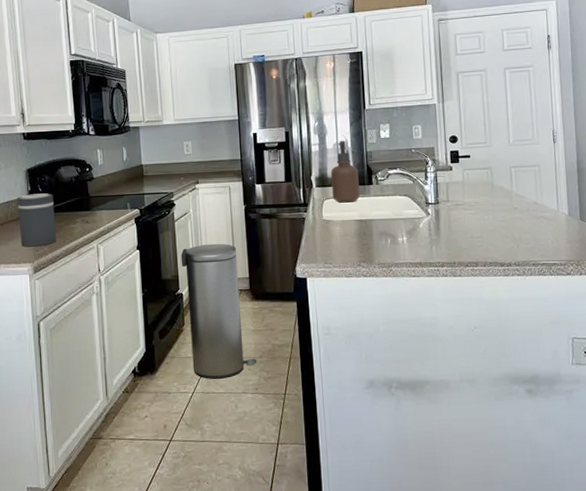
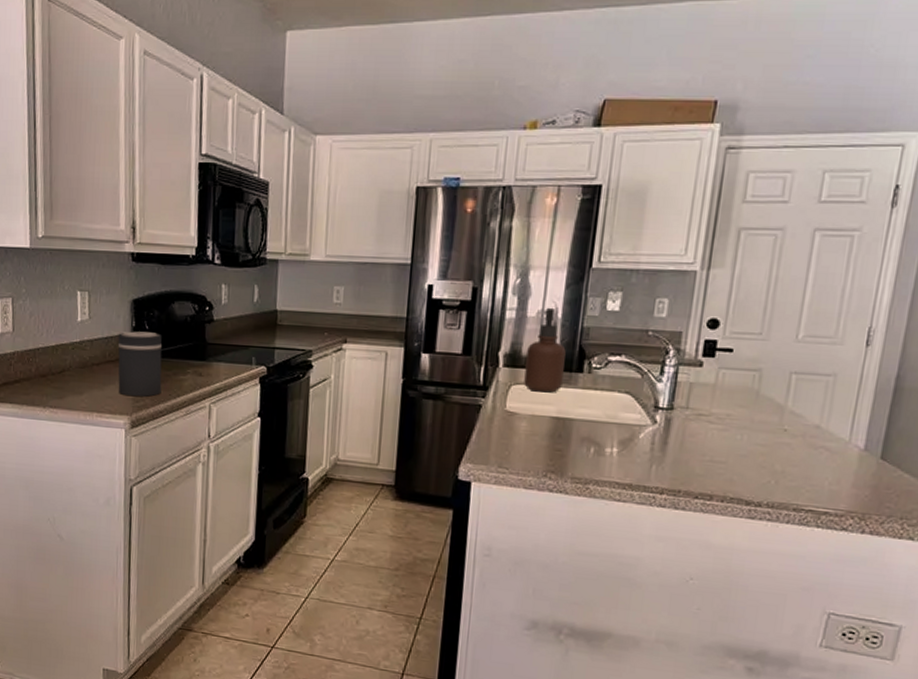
pedal bin: present [181,243,257,379] -> none [310,421,391,588]

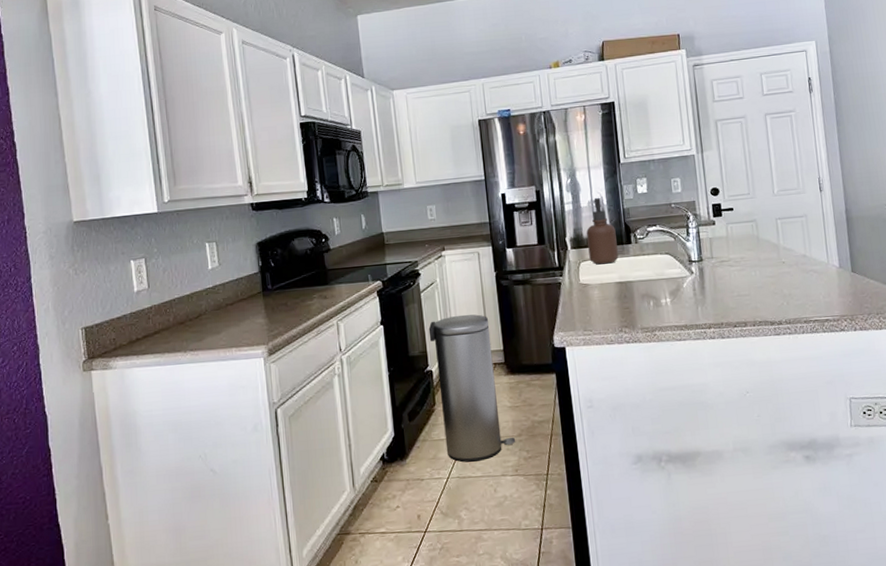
cylinder: present [118,331,162,397] -> none [247,268,293,328]
pedal bin: none [310,421,391,588] -> present [428,314,516,463]

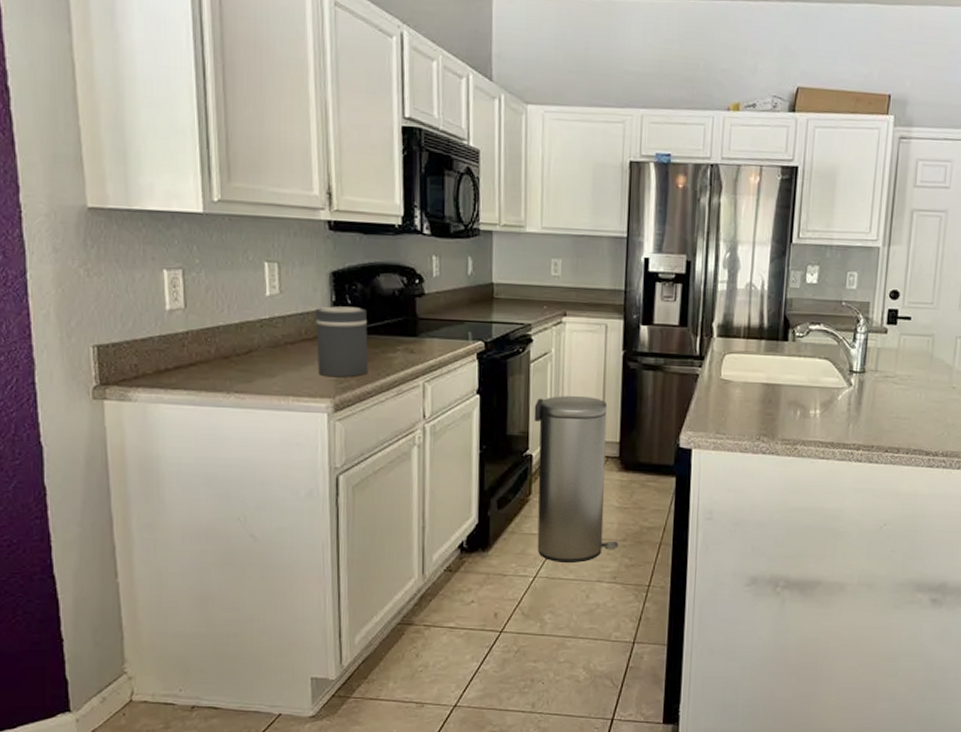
cylinder: none [247,268,293,328] -> present [315,306,369,378]
soap dispenser: present [586,197,619,265] -> none [736,280,773,361]

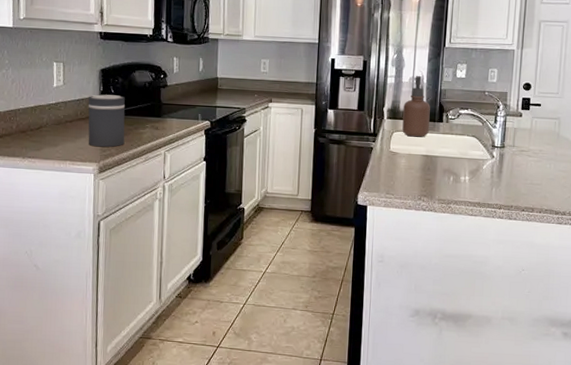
pedal bin: present [533,395,619,563] -> none [246,162,310,294]
soap dispenser: none [736,280,773,361] -> present [402,75,430,137]

